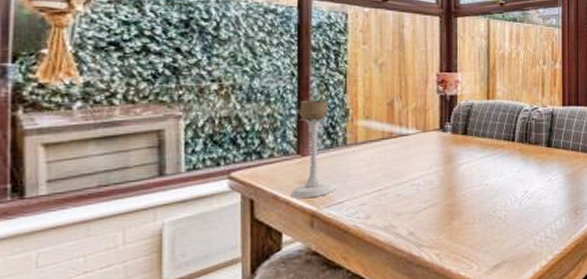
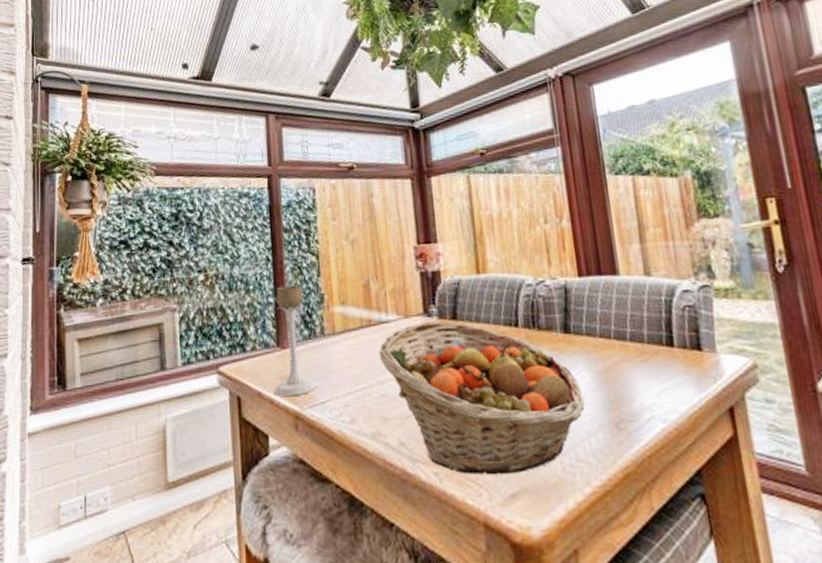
fruit basket: none [397,136,555,253] -> present [379,321,585,476]

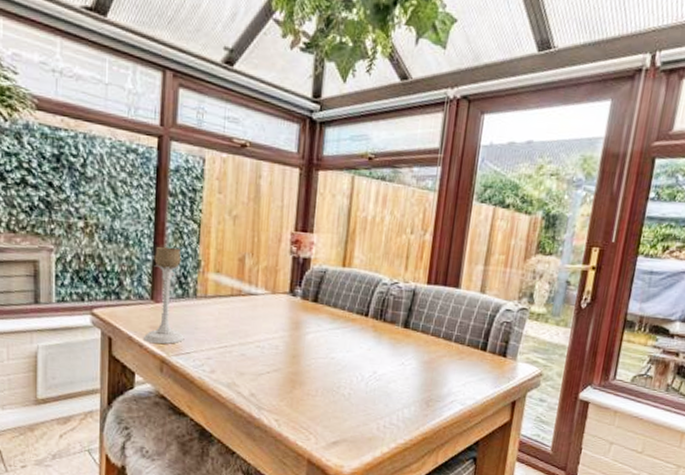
fruit basket: present [379,321,585,476] -> none [244,300,407,428]

